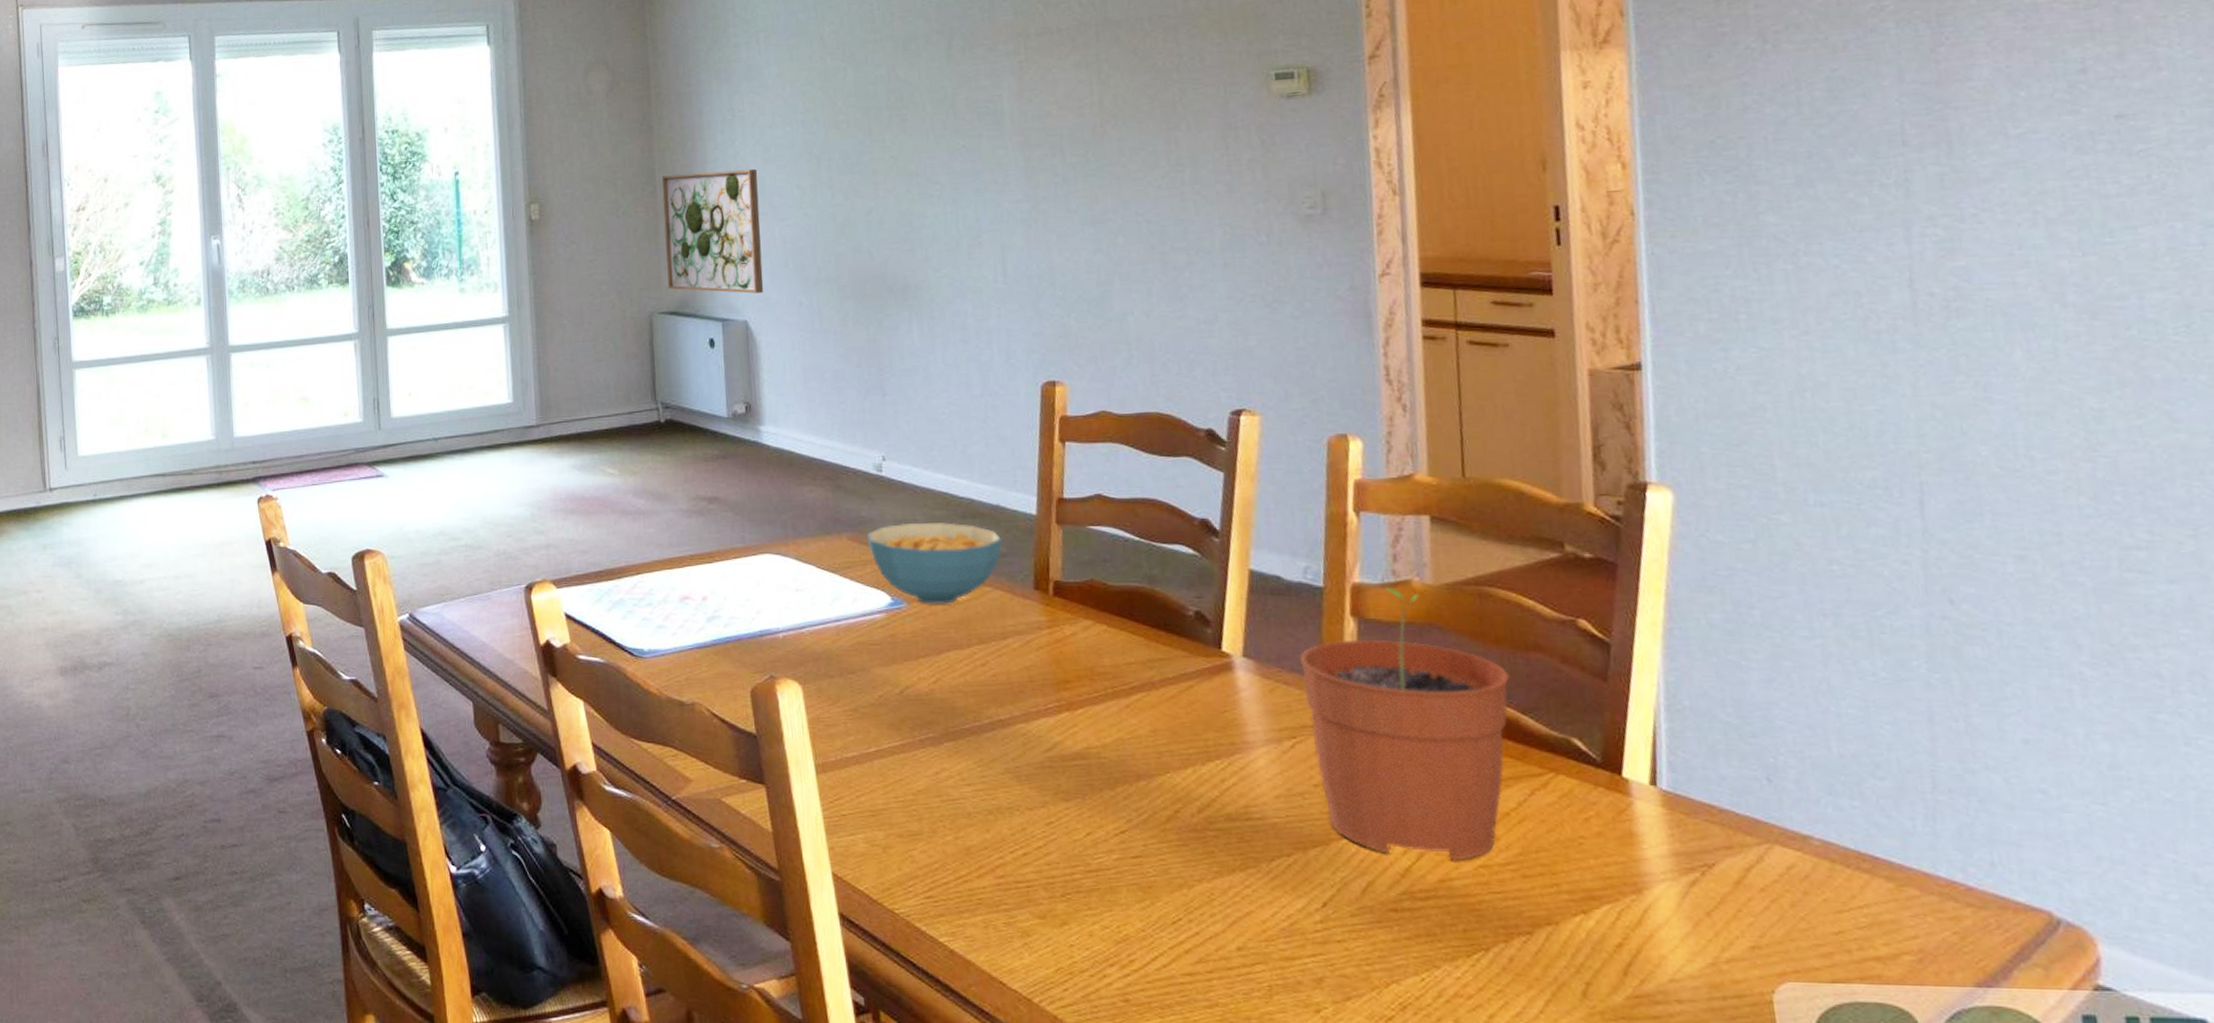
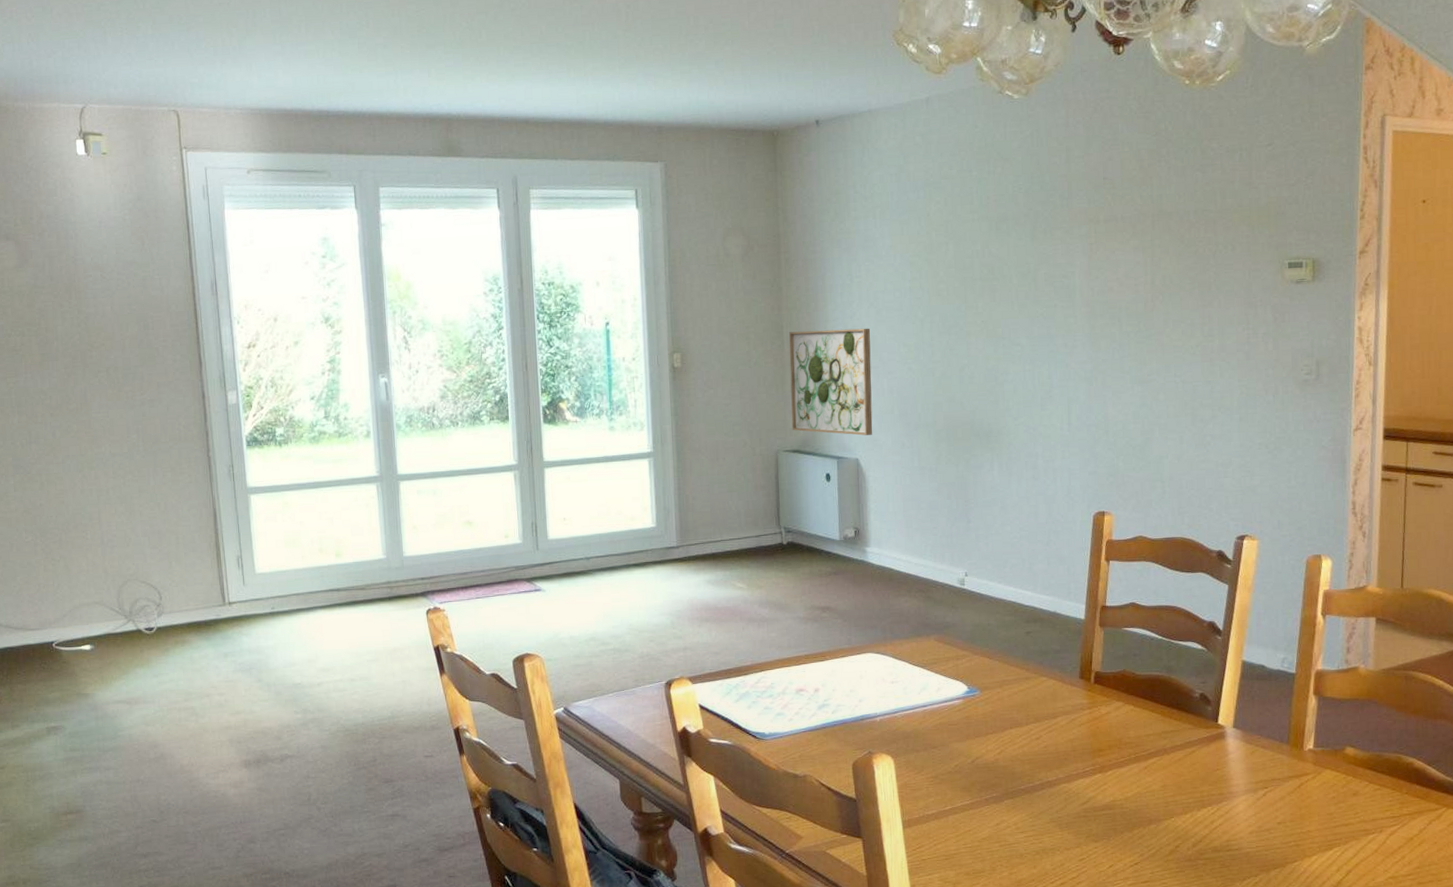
cereal bowl: present [867,522,1002,604] -> none [951,626,1056,692]
plant pot: present [1300,587,1510,861] -> none [1275,673,1422,874]

